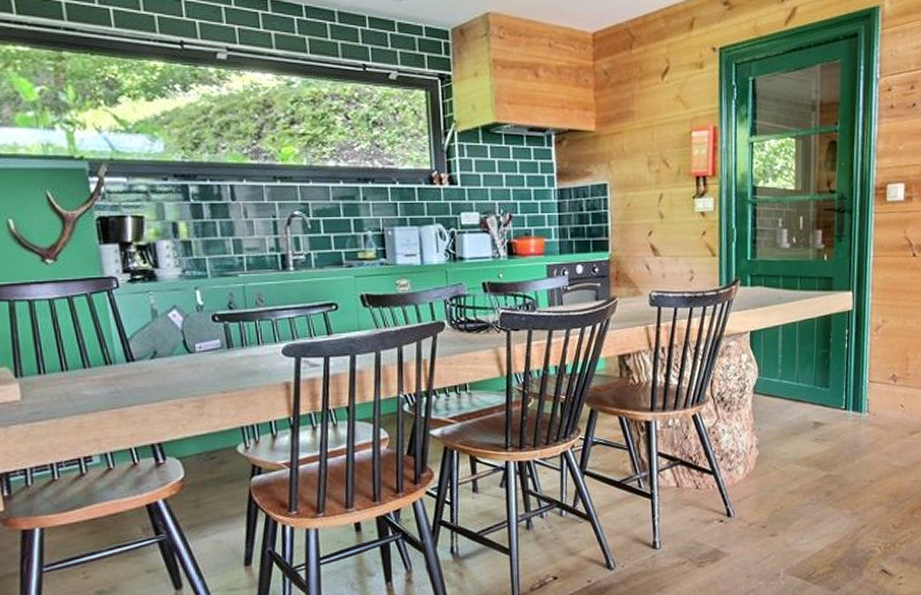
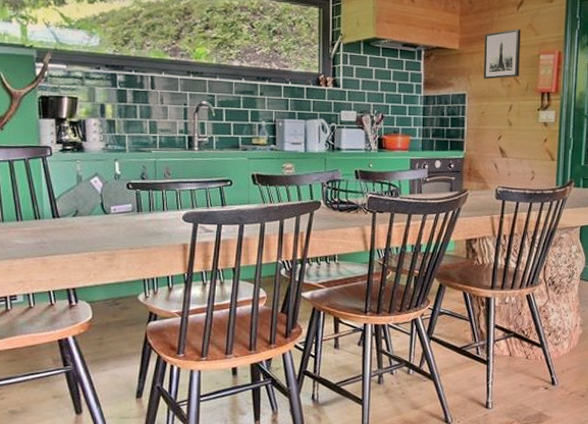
wall art: none [625,102,669,165] -> present [483,29,521,80]

